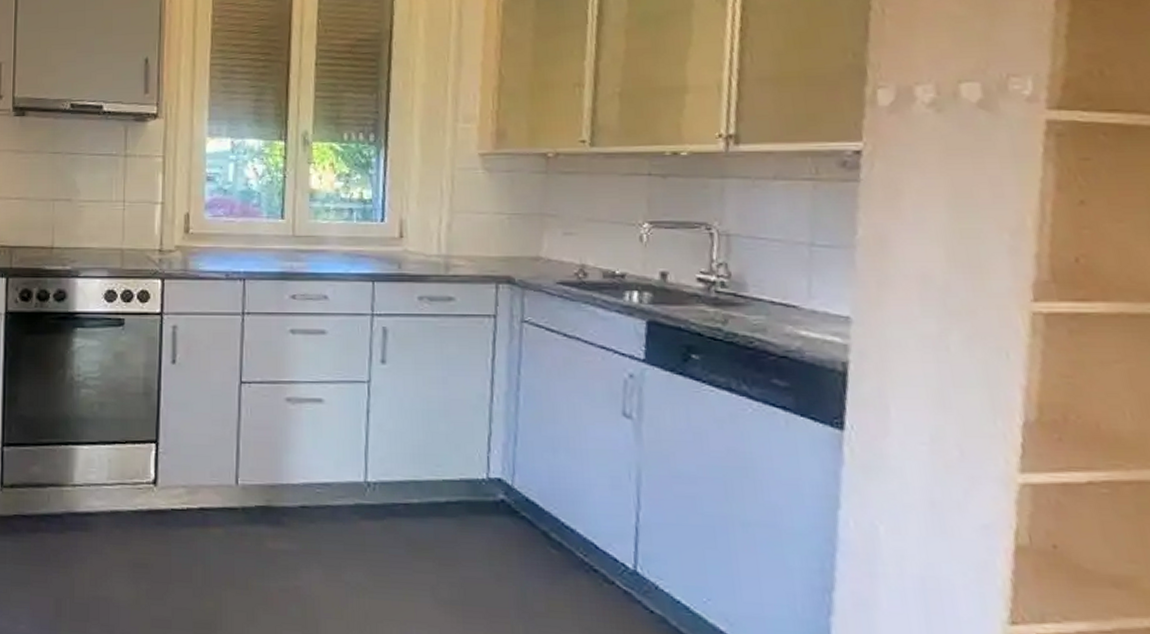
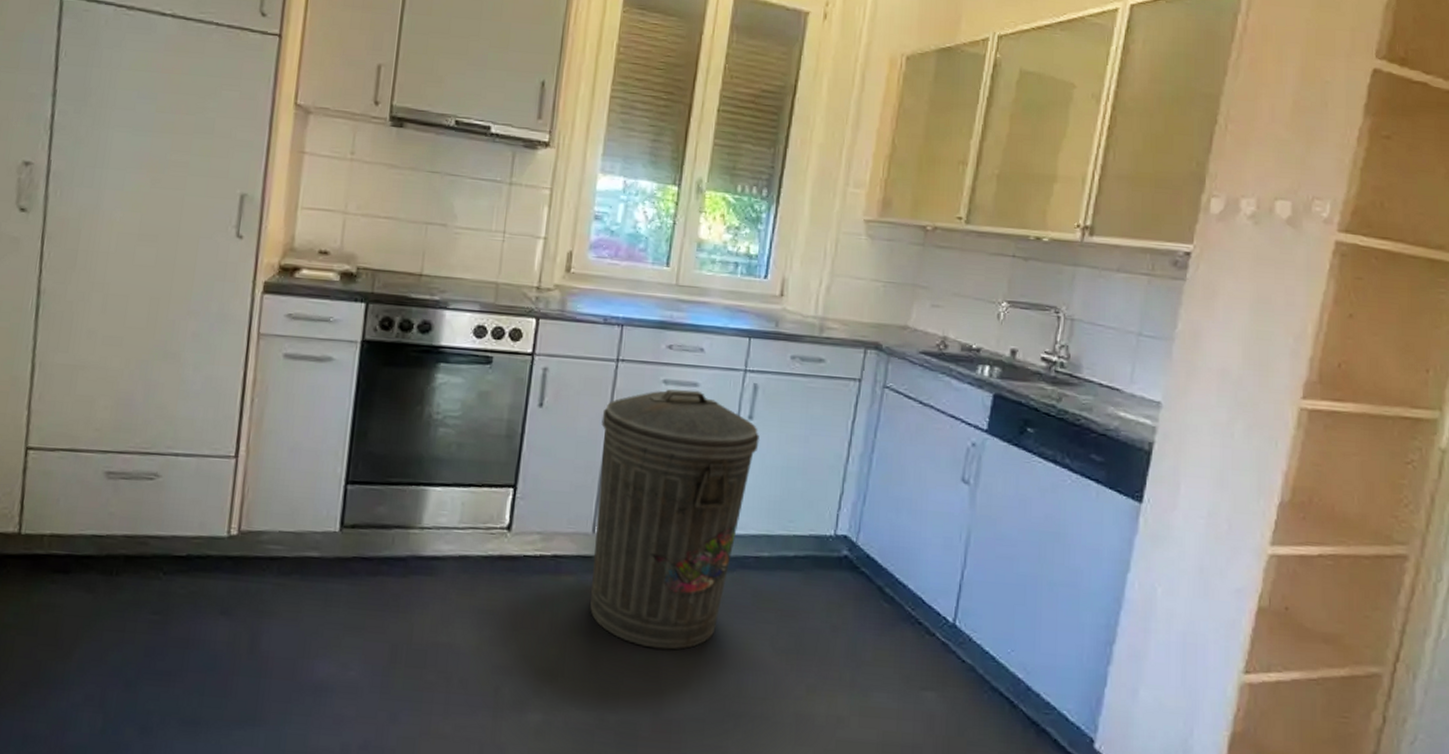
trash can: none [234,338,395,602] -> present [590,389,759,650]

